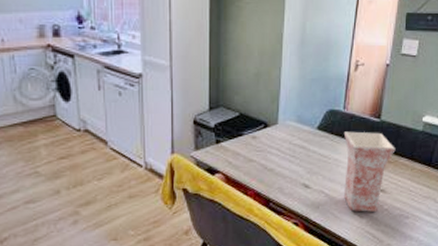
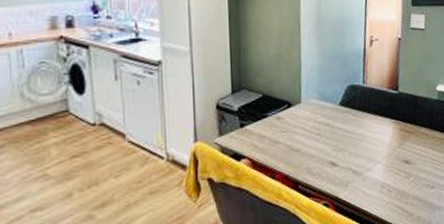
vase: present [343,131,396,212] -> none [365,104,415,186]

